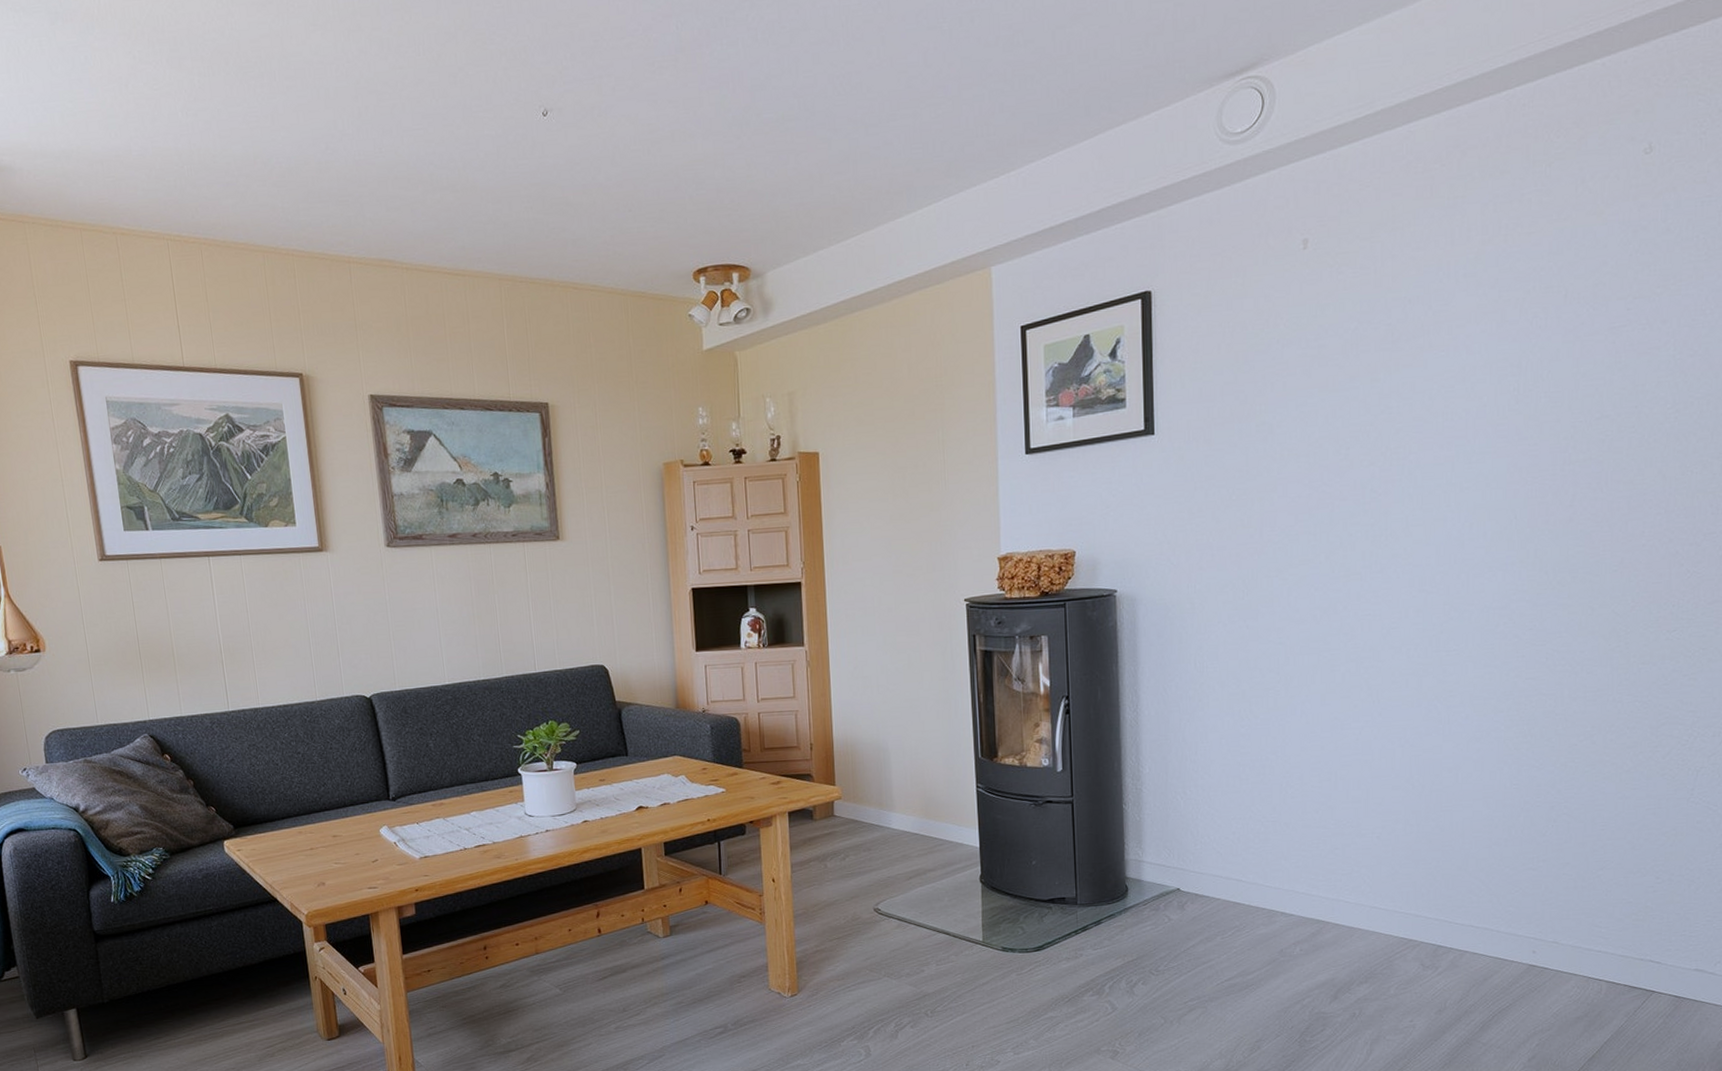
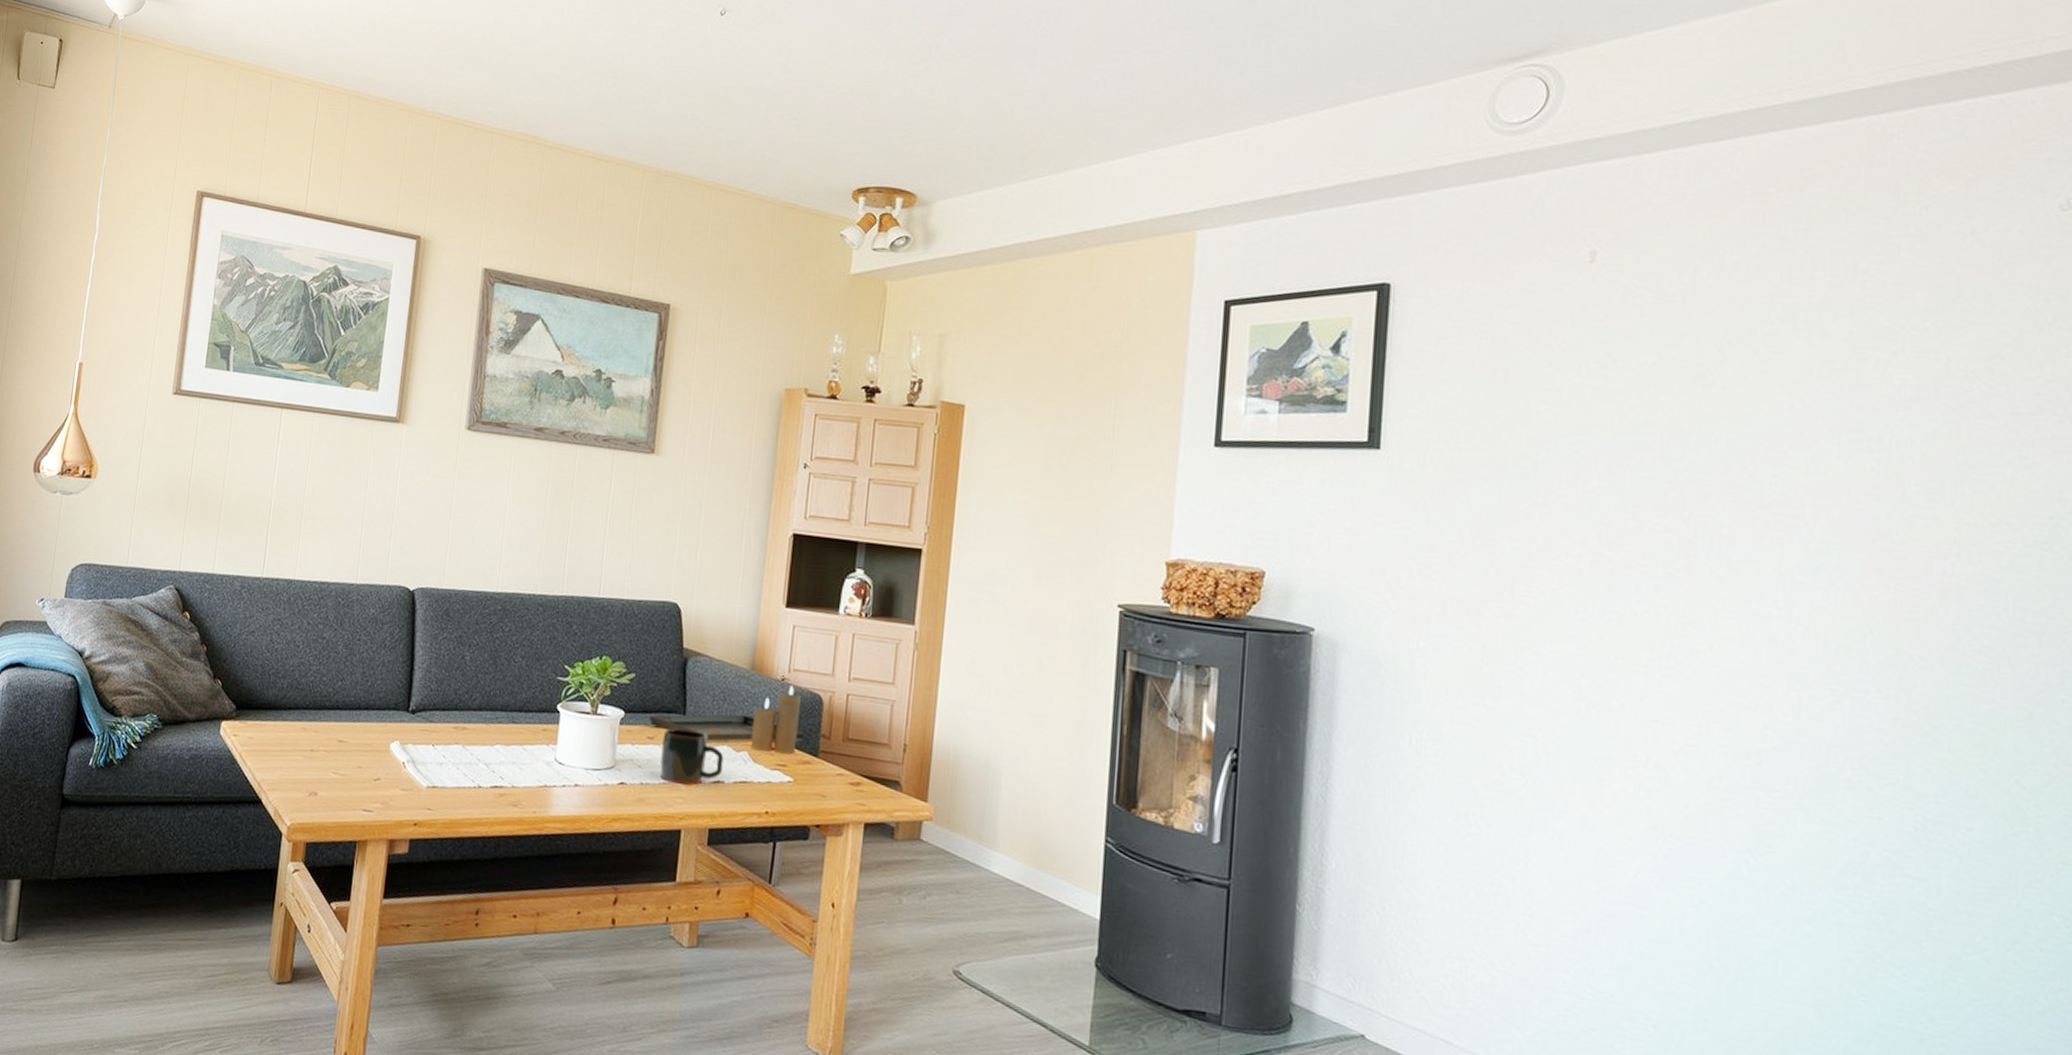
tray: none [598,746,729,775] -> present [649,714,805,744]
mug: none [612,766,667,813] -> present [660,728,724,786]
candle: none [684,715,724,774] -> present [750,685,801,755]

